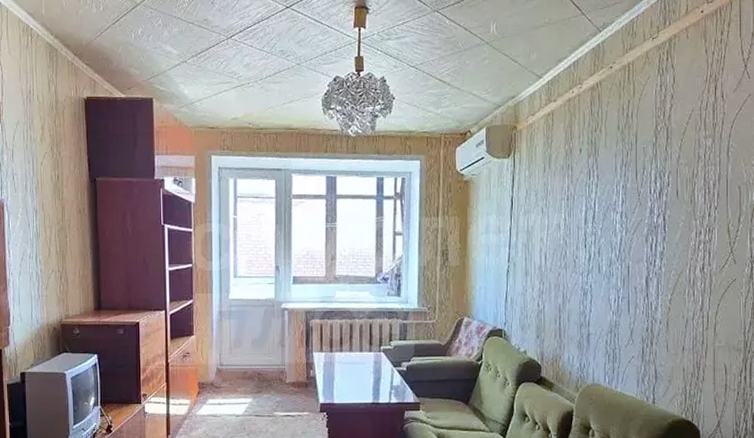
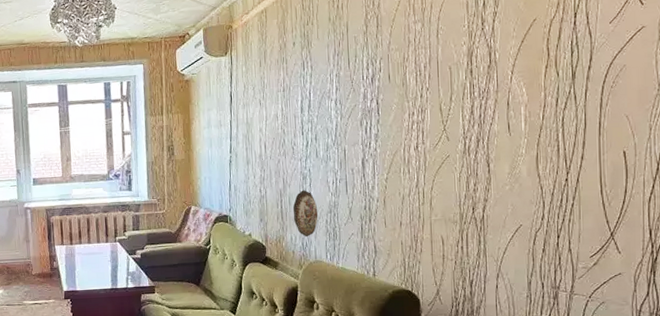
decorative plate: none [571,307,598,358] -> present [292,190,318,237]

